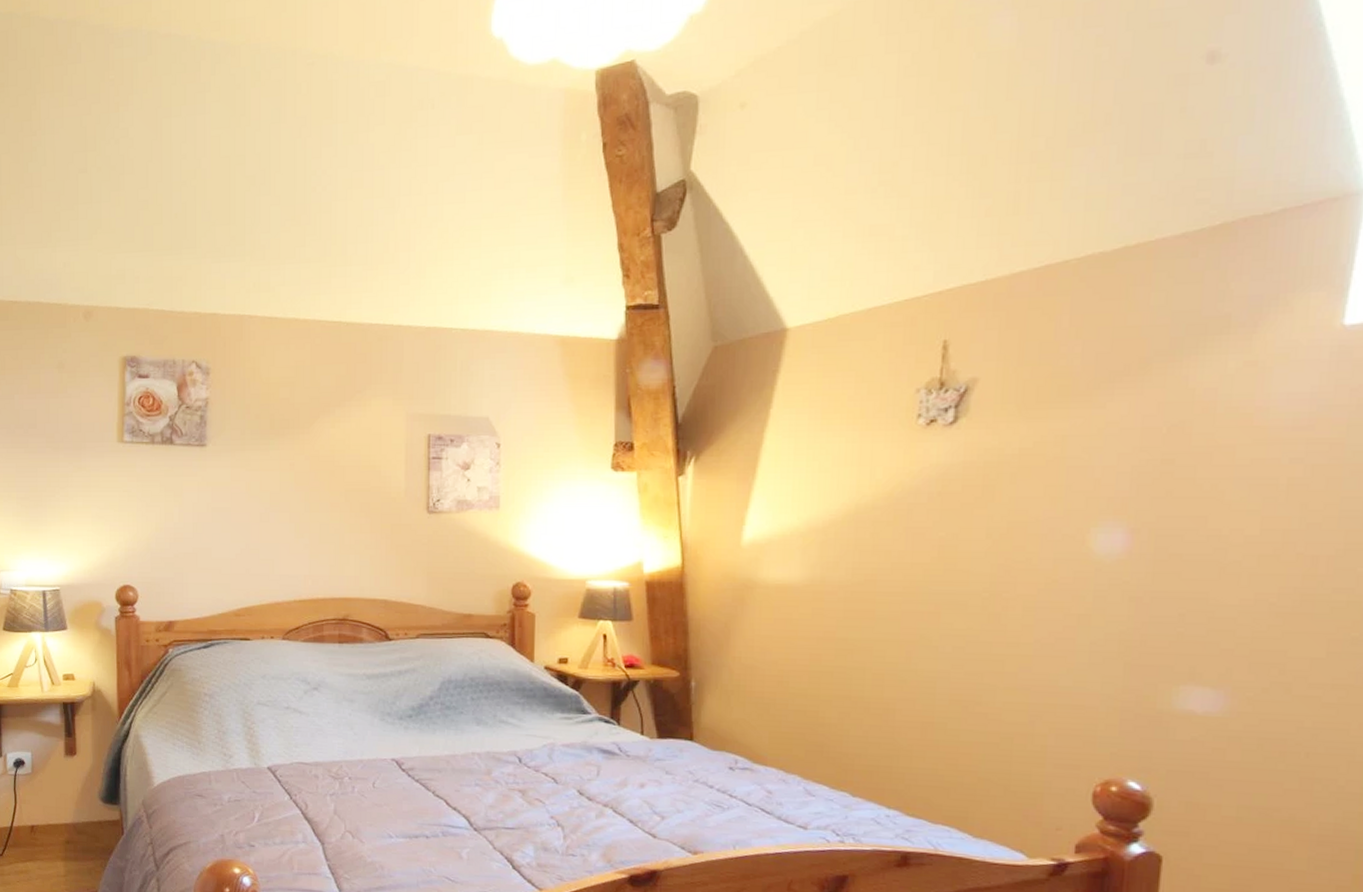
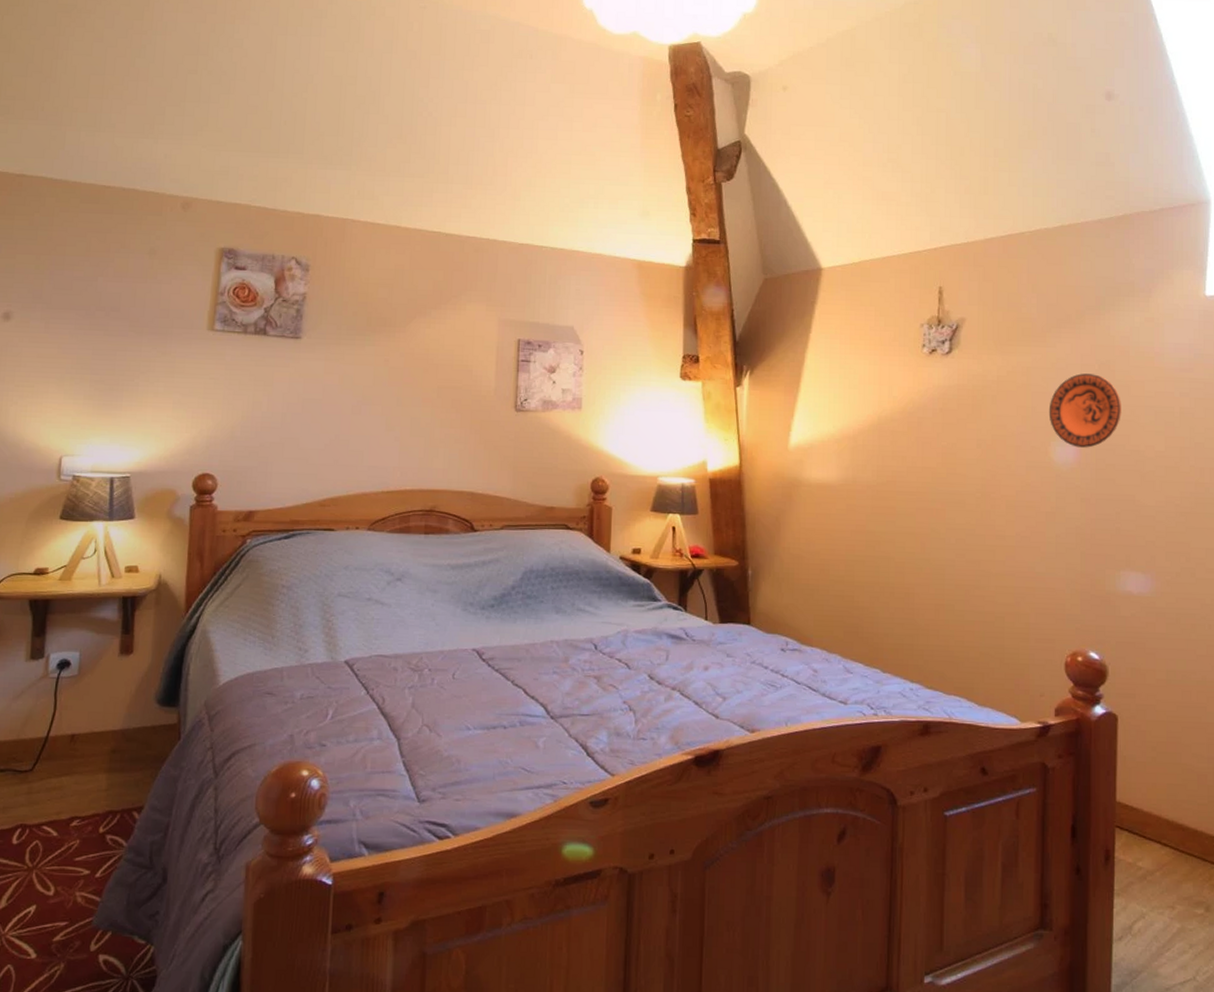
decorative plate: none [1089,440,1198,534] -> present [1048,373,1121,448]

